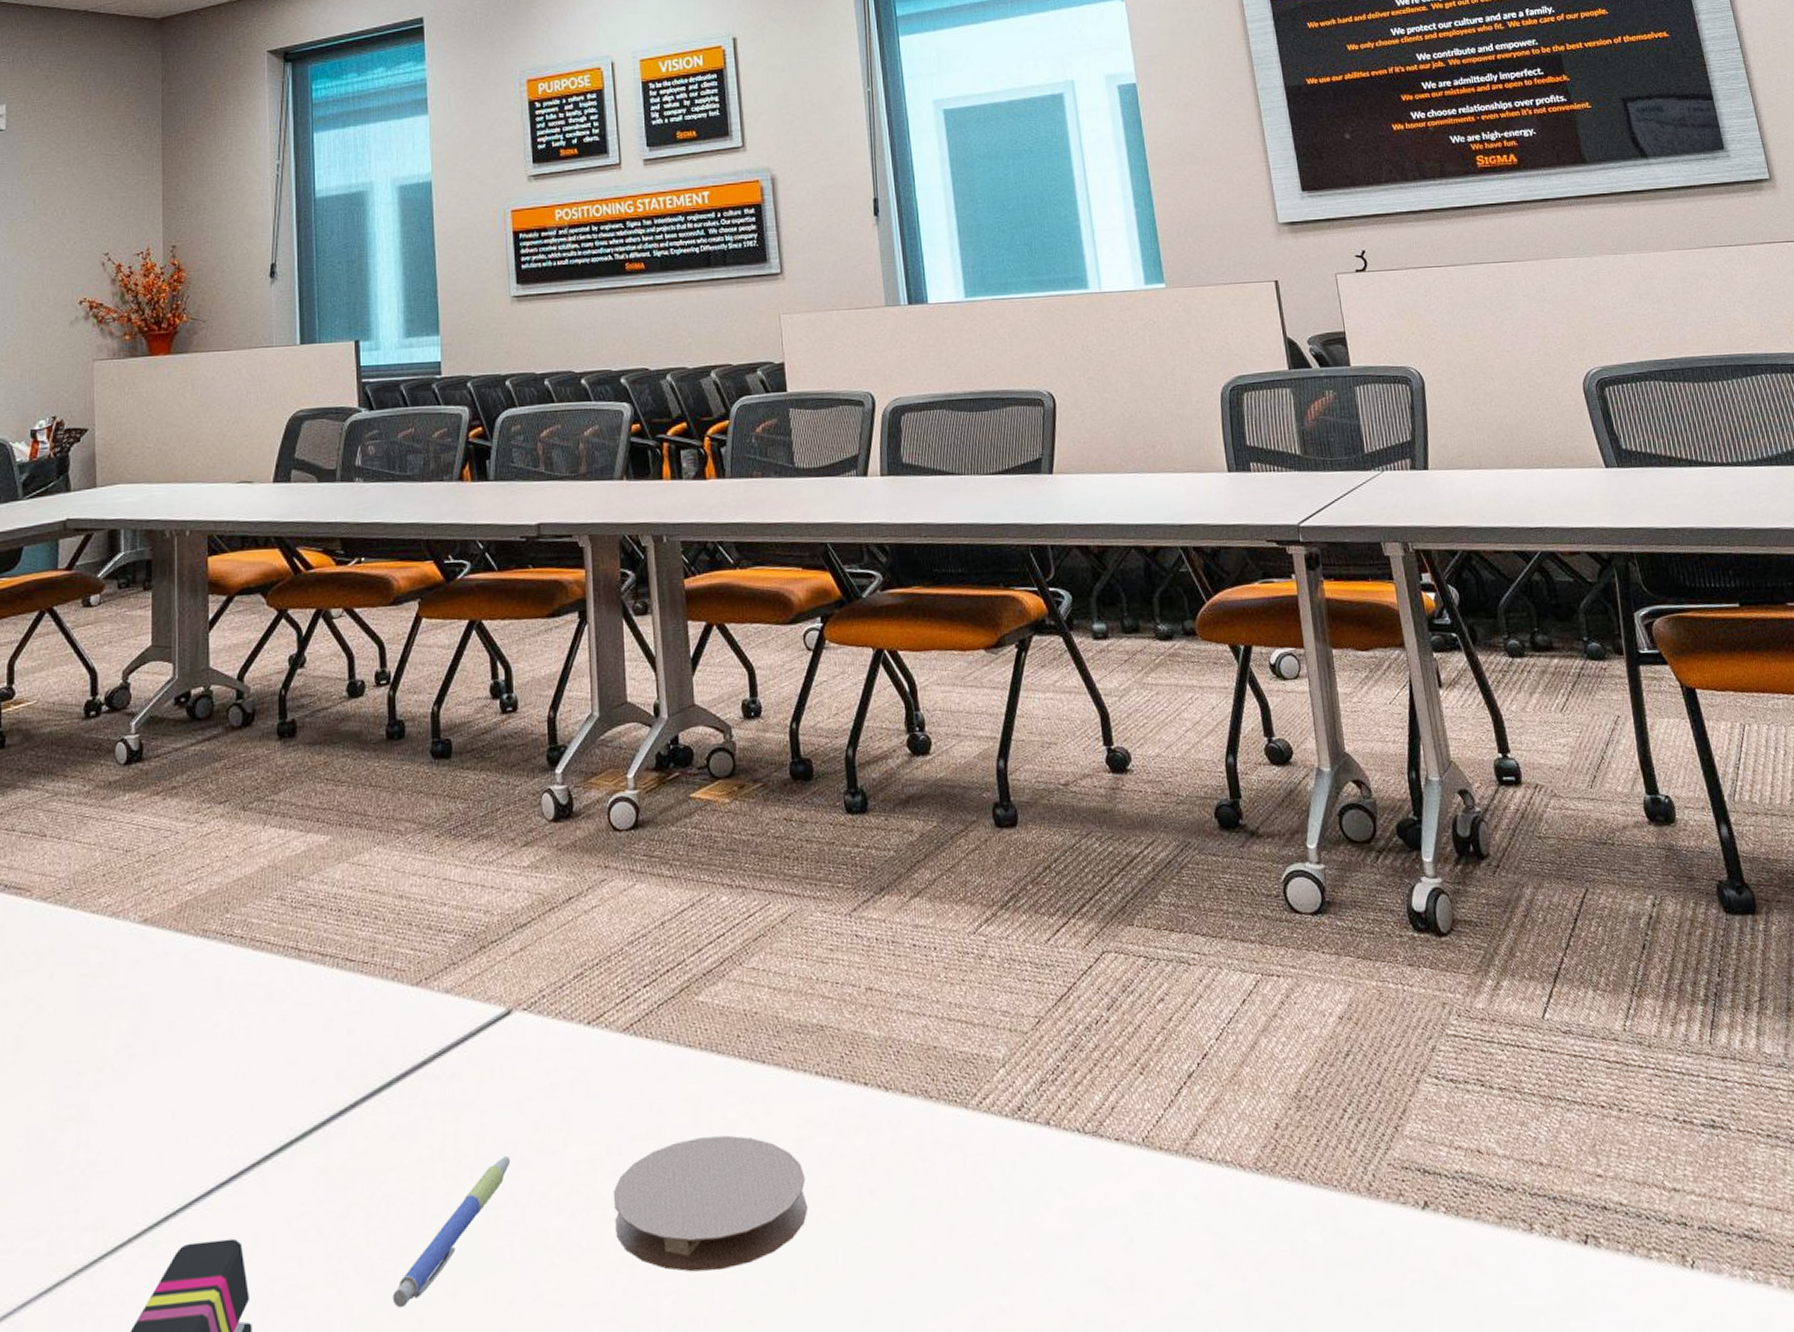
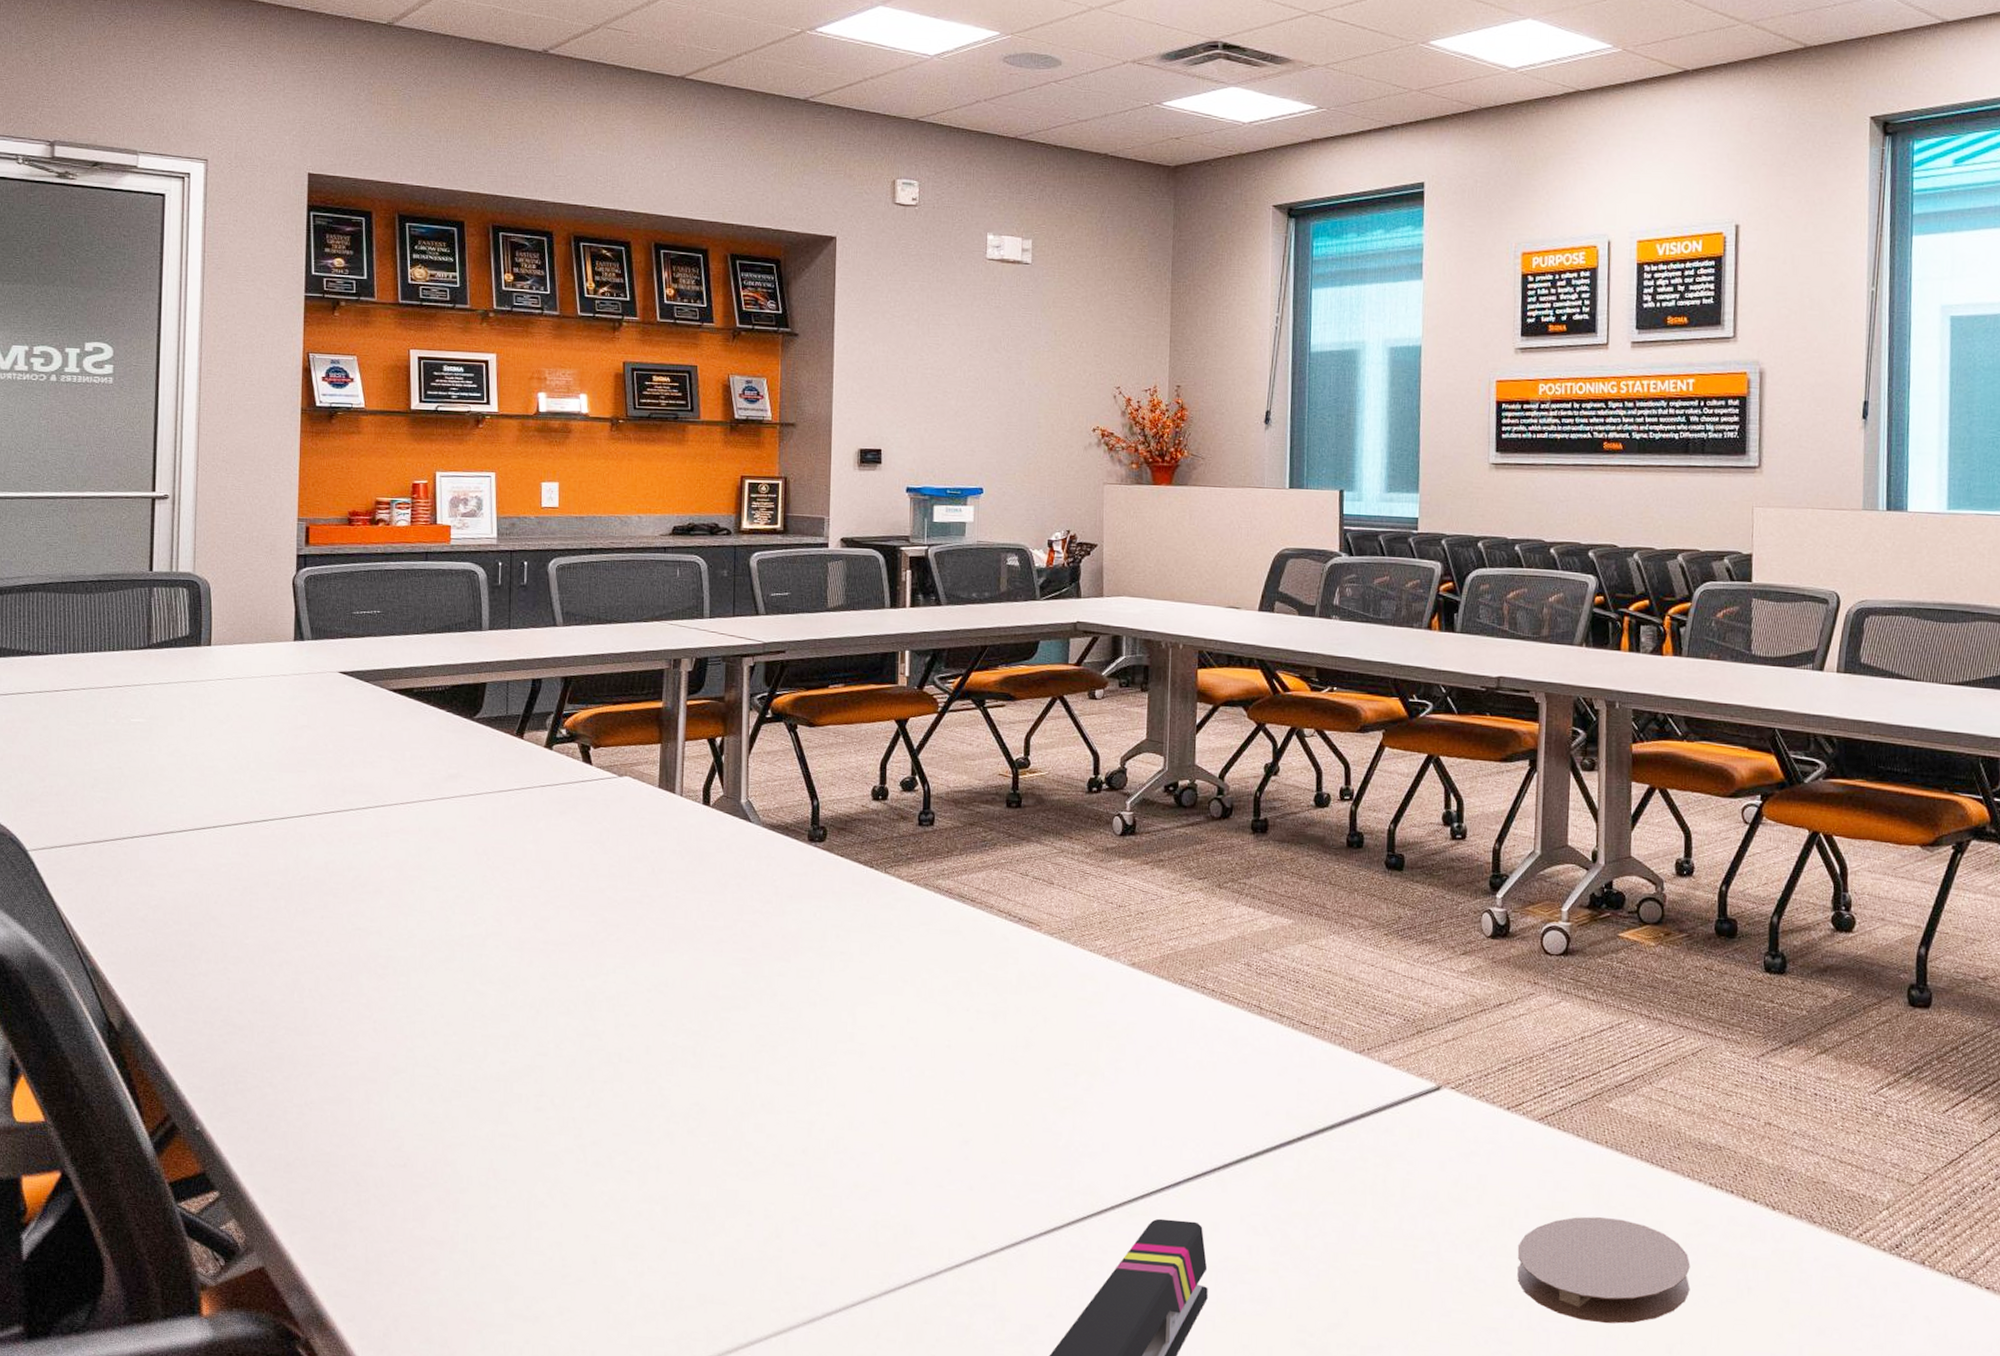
pen: present [392,1155,511,1309] -> none [1324,1200,1431,1300]

